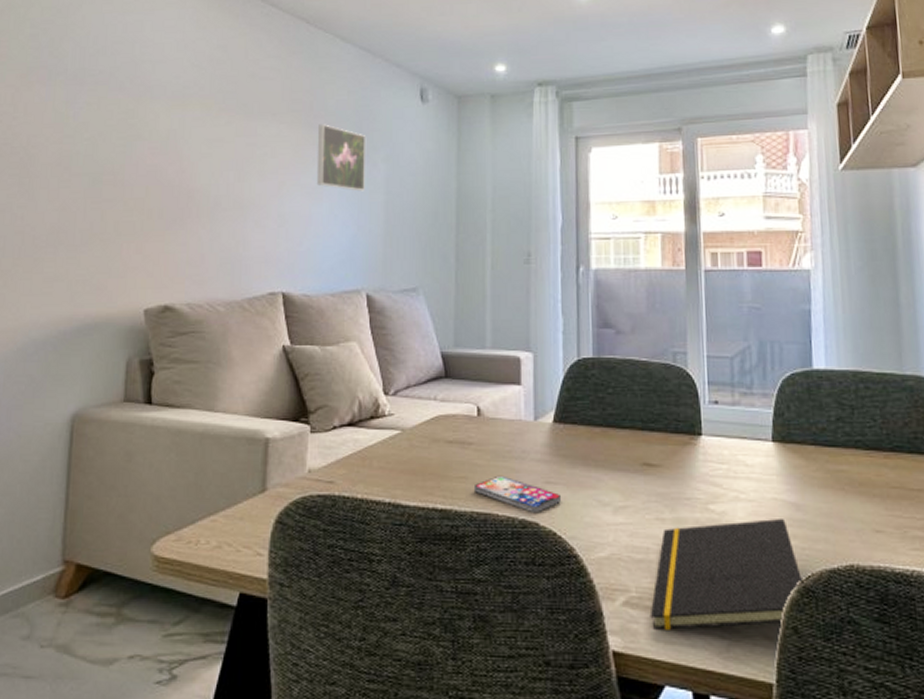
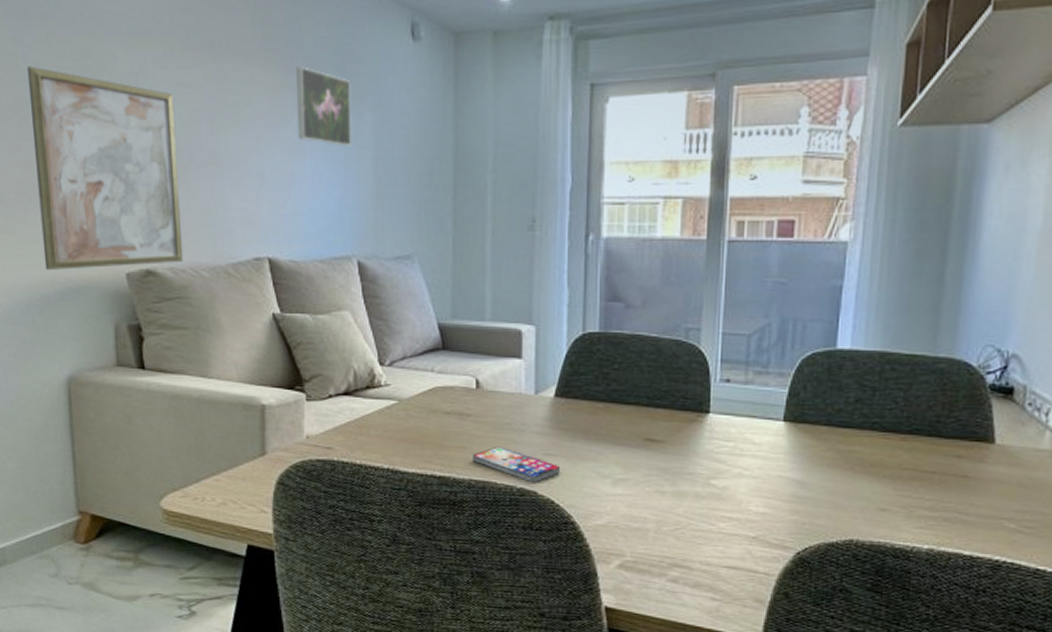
wall art: none [65,124,206,307] -> present [27,66,184,270]
notepad: present [649,519,804,630] -> none [643,495,800,591]

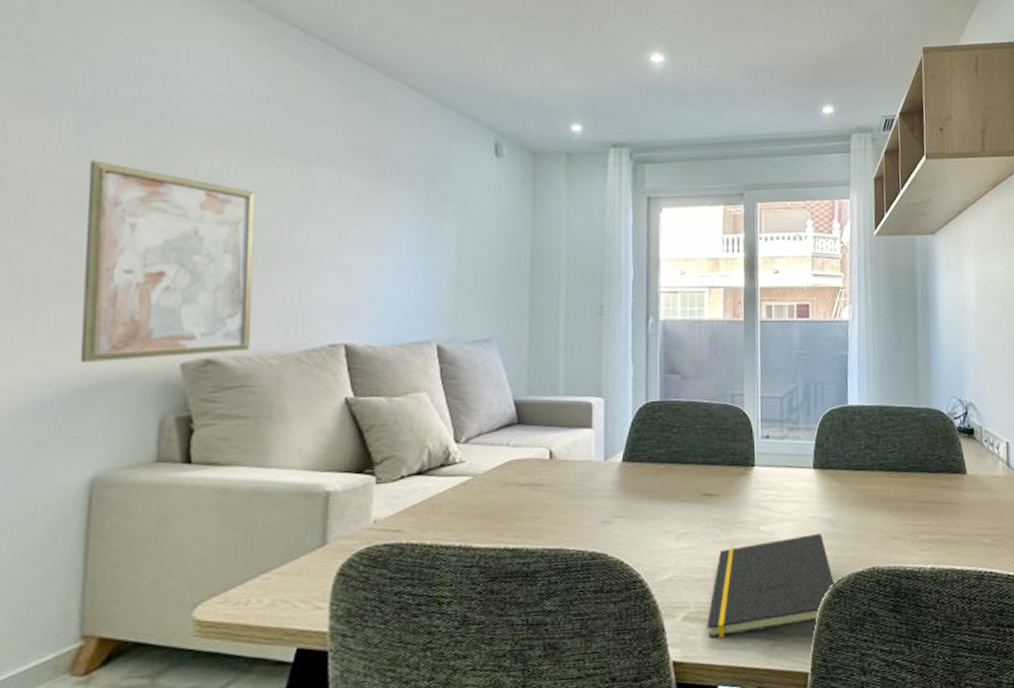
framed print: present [296,66,351,147] -> none [383,173,438,243]
smartphone: present [472,446,560,482] -> none [545,513,628,545]
notepad: none [643,495,800,591] -> present [706,534,835,638]

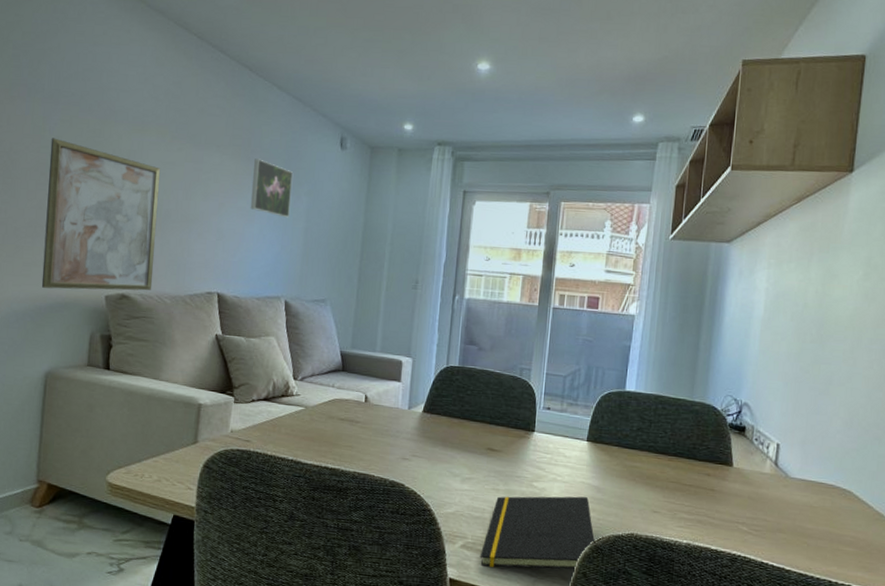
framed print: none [383,173,438,243] -> present [250,158,294,218]

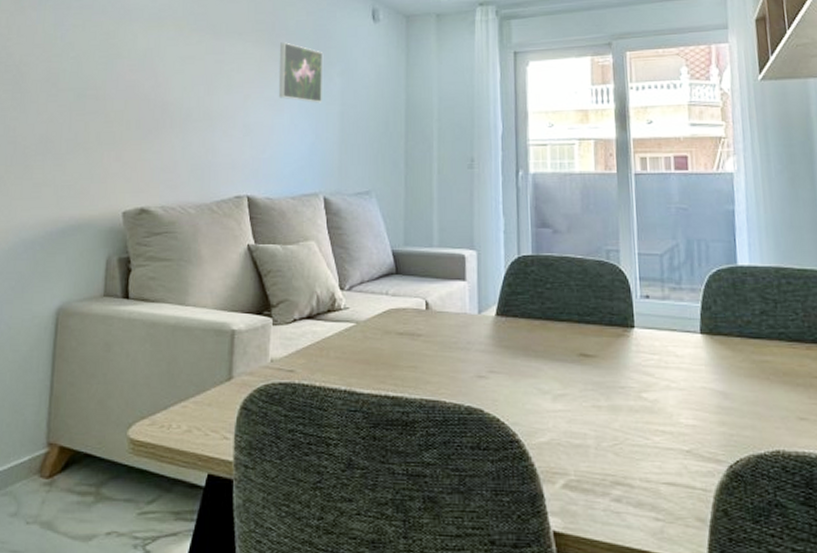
wall art: present [41,138,160,291] -> none [52,45,179,210]
notepad: present [479,496,595,570] -> none [588,407,733,512]

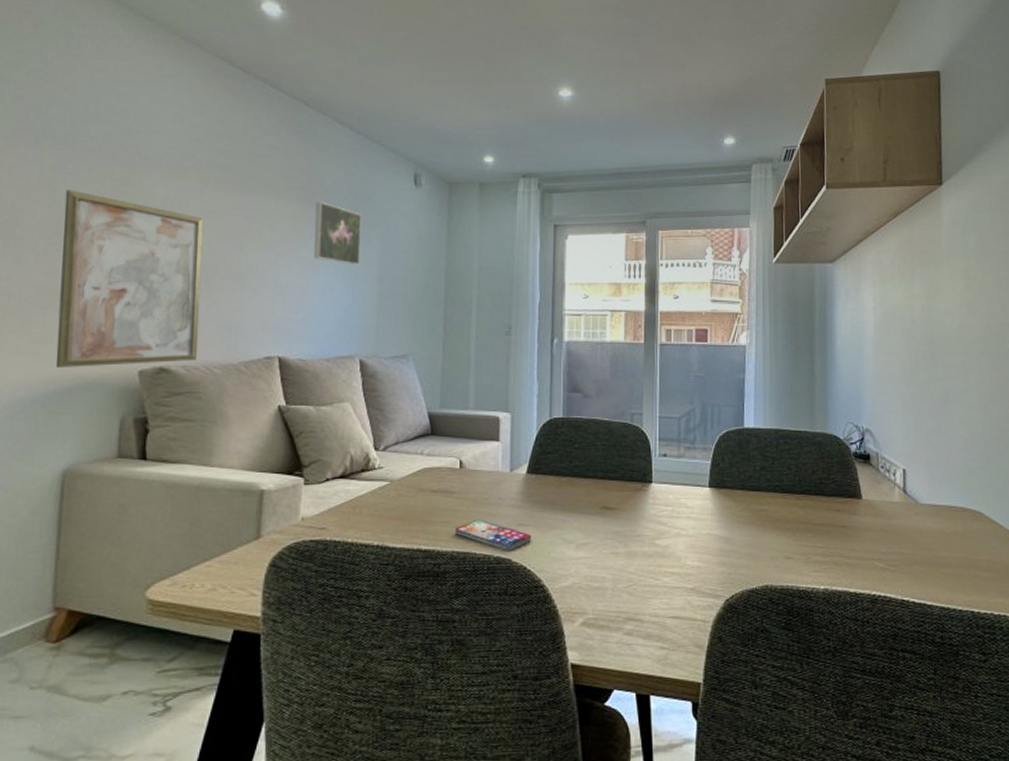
wall art: none [52,45,179,210] -> present [55,190,203,368]
smartphone: none [422,365,503,399] -> present [454,519,531,550]

